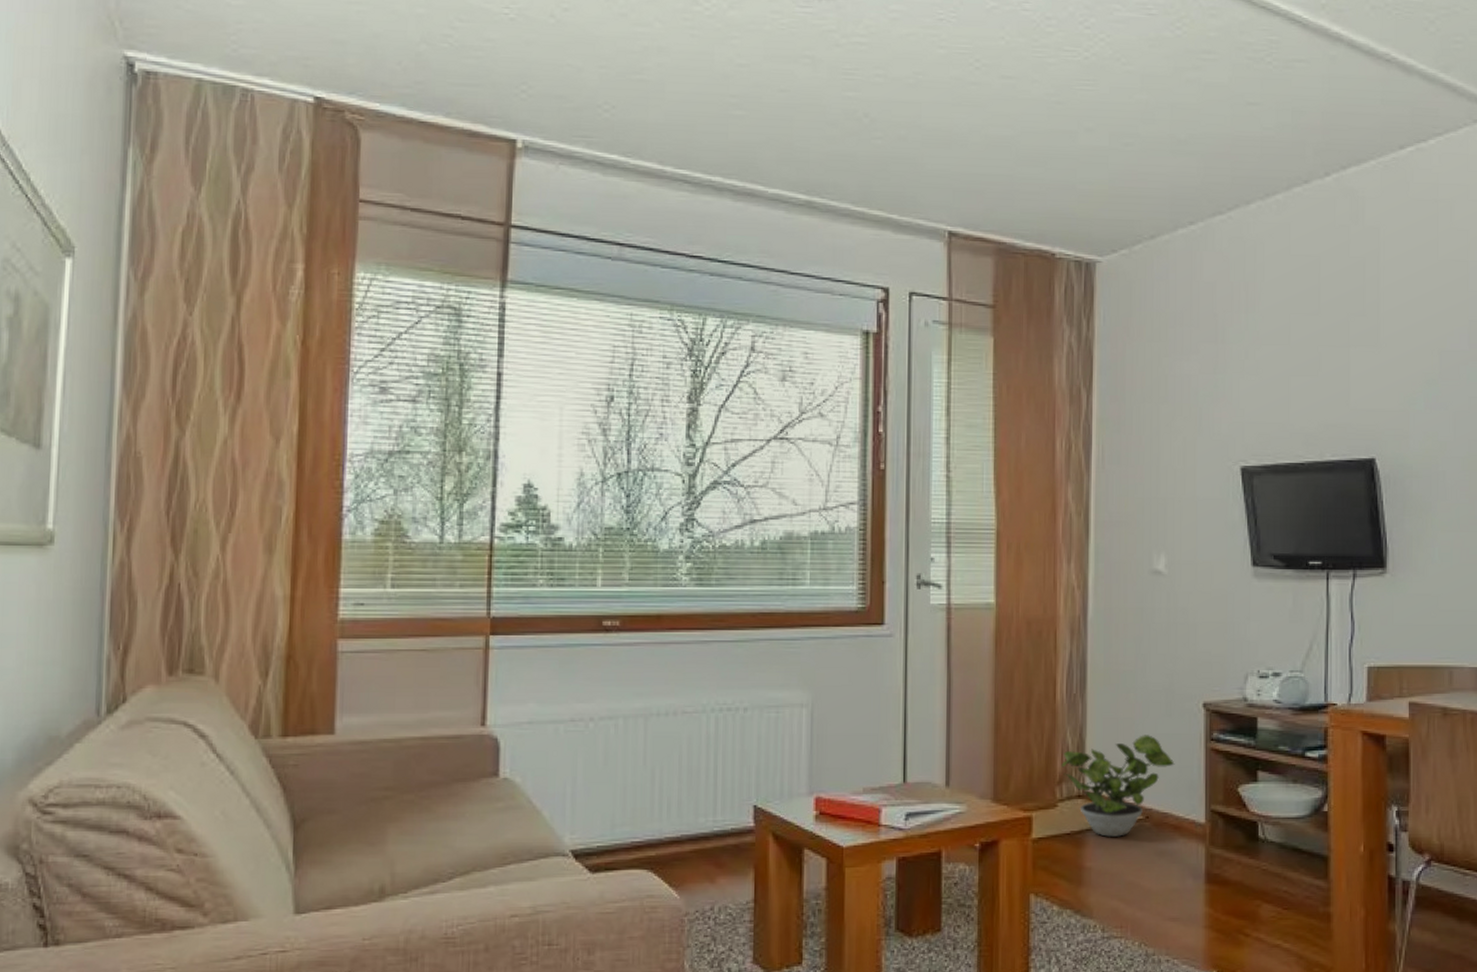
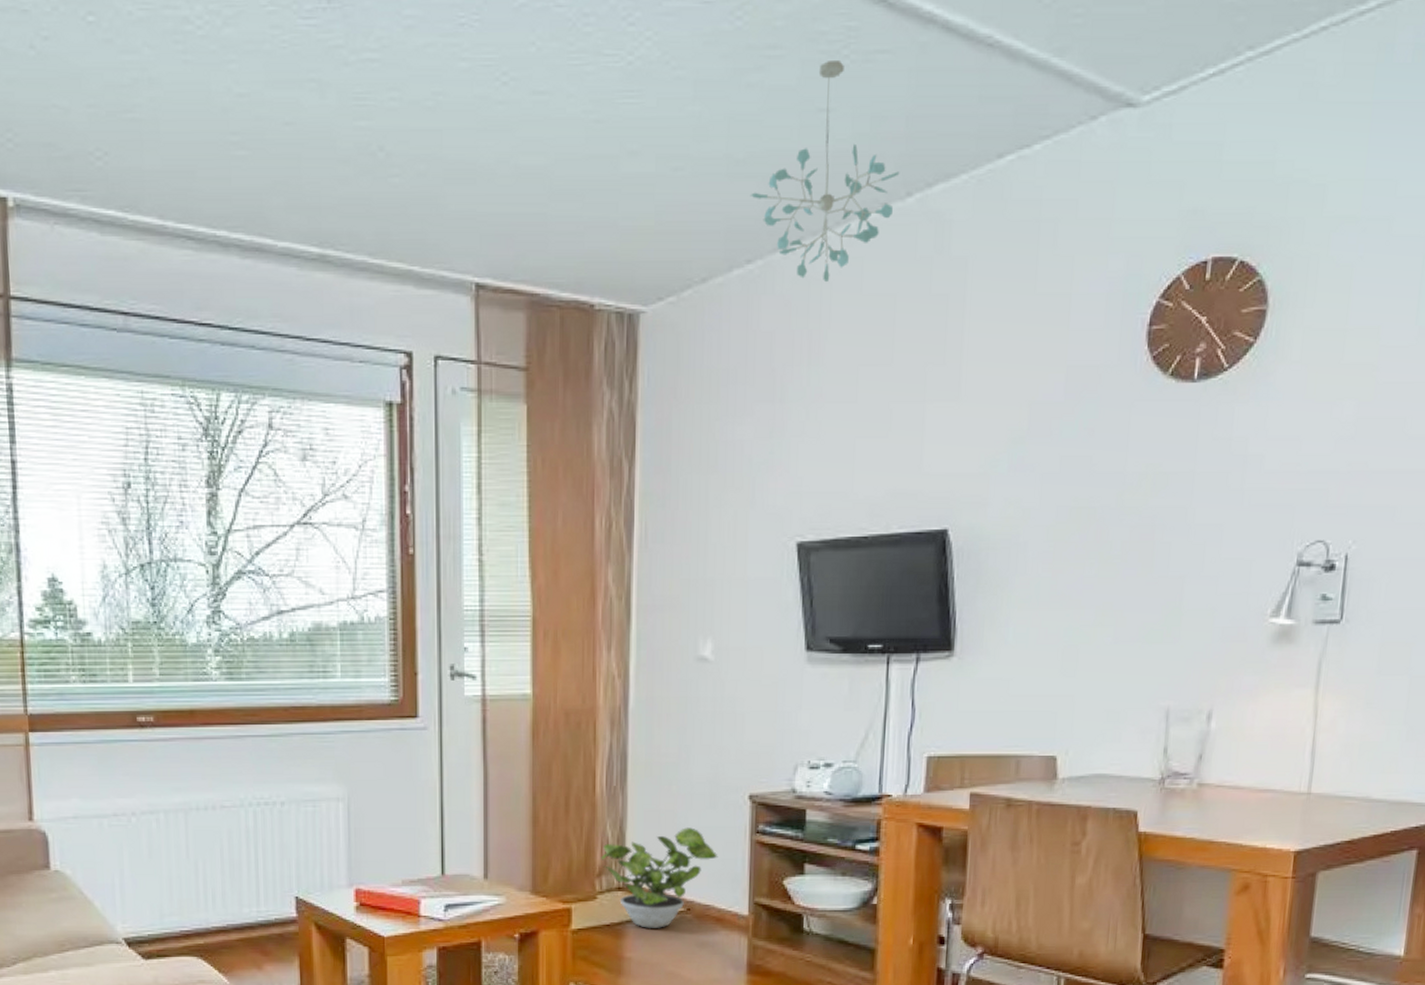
ceiling light fixture: none [1191,65,1318,244] -> present [750,59,900,283]

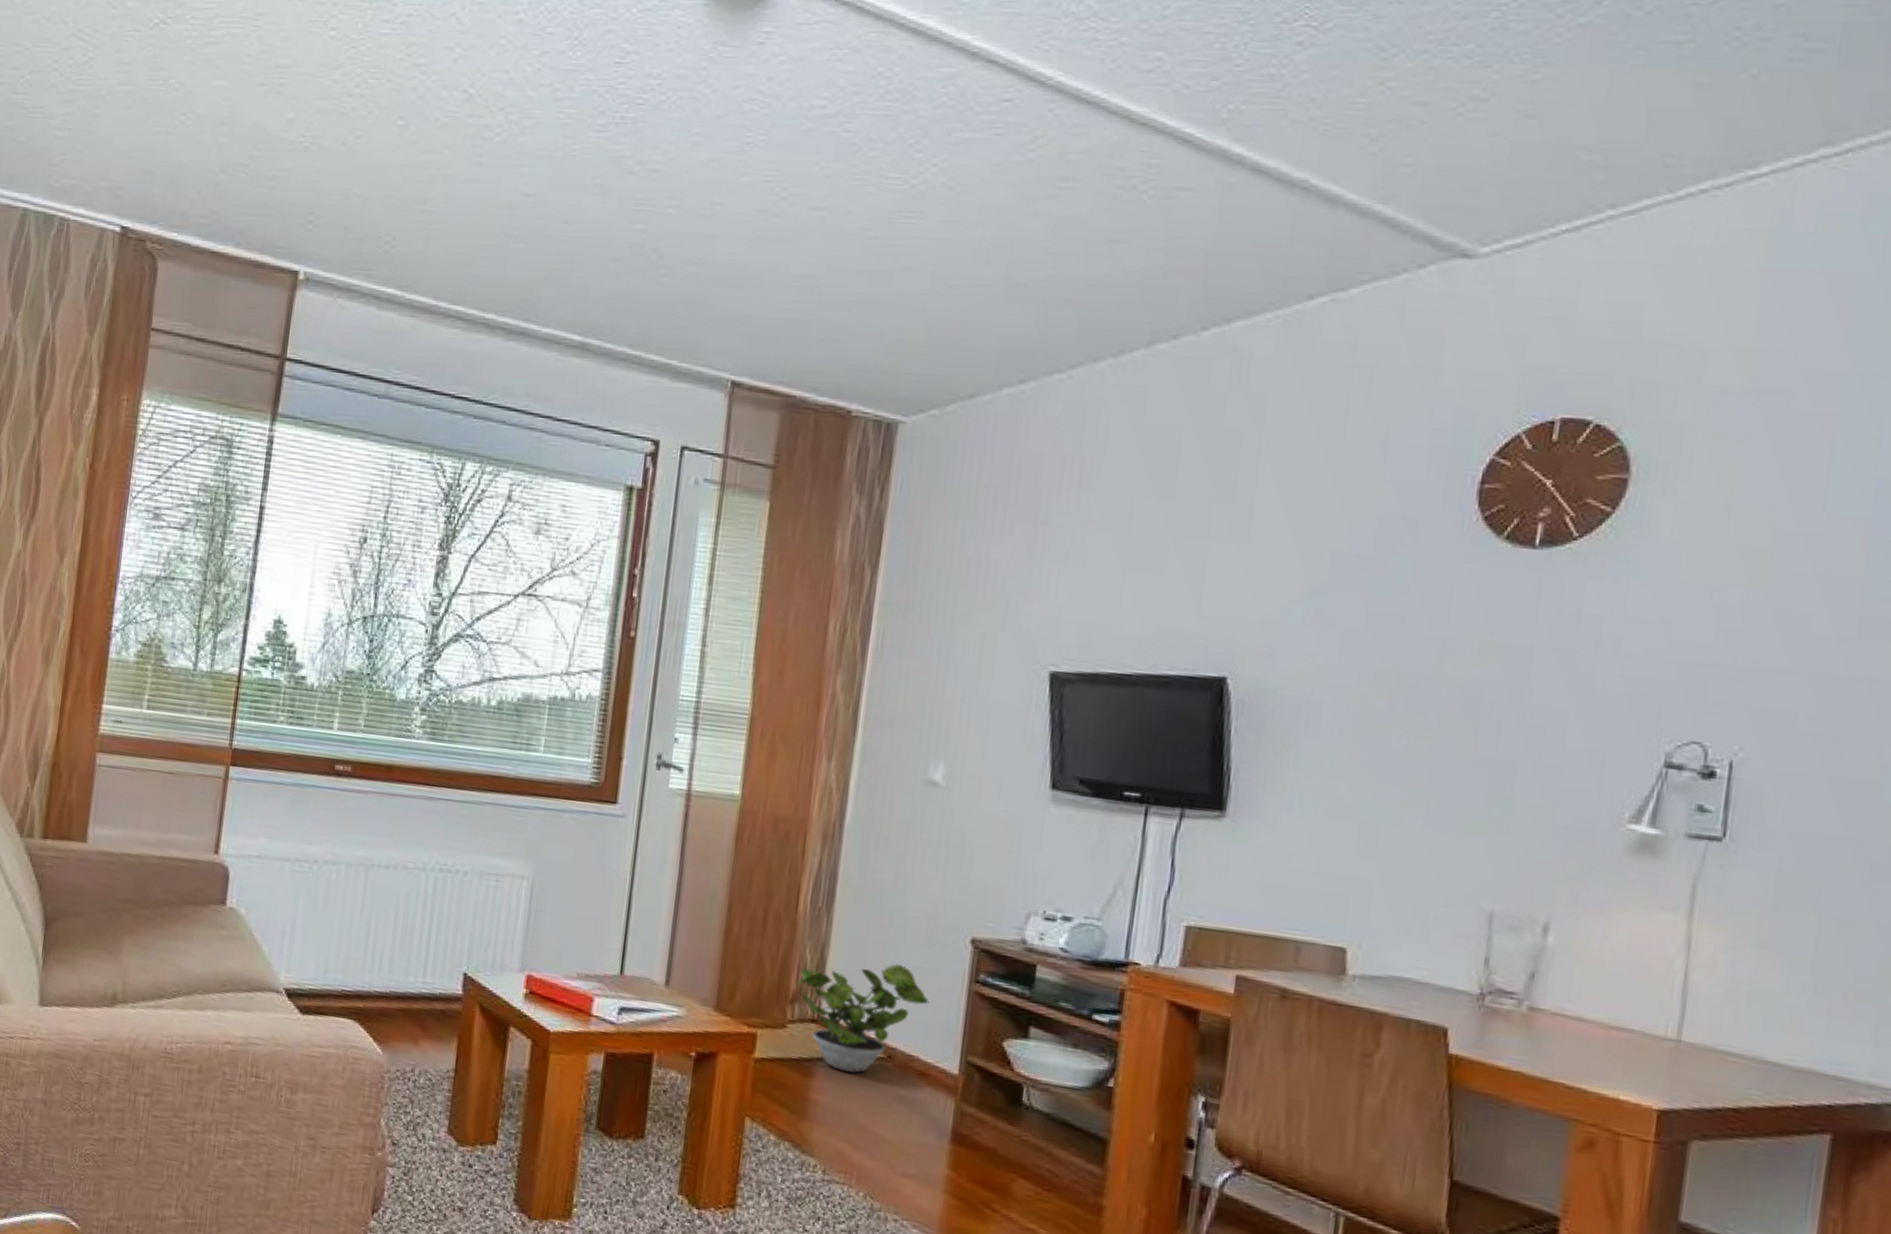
ceiling light fixture: present [750,59,900,283] -> none [1027,194,1195,409]

